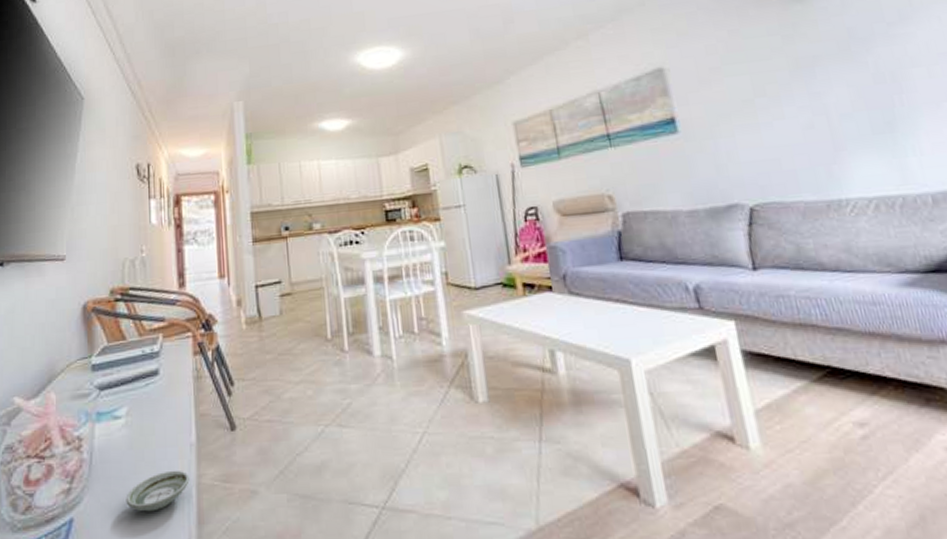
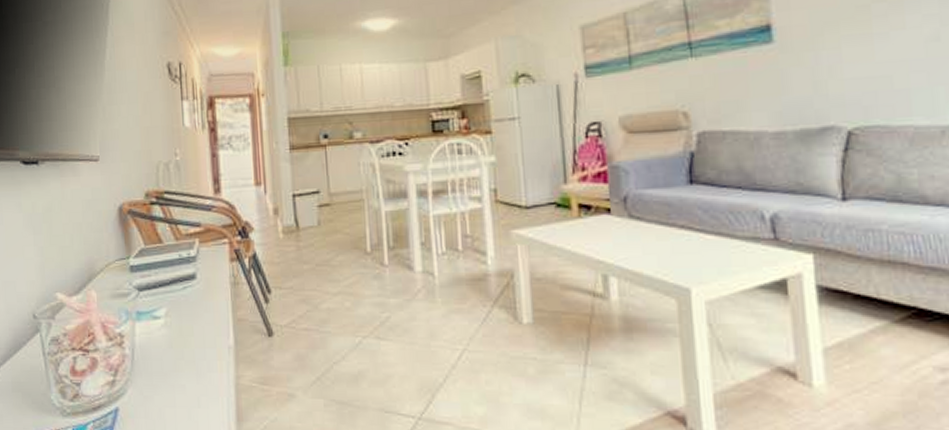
saucer: present [126,470,190,512] -> none [167,370,228,407]

